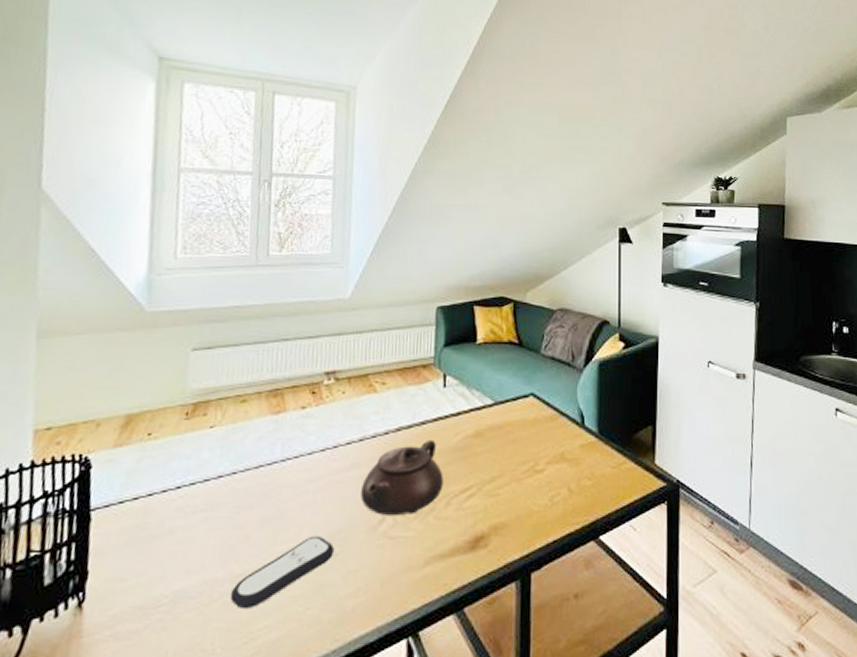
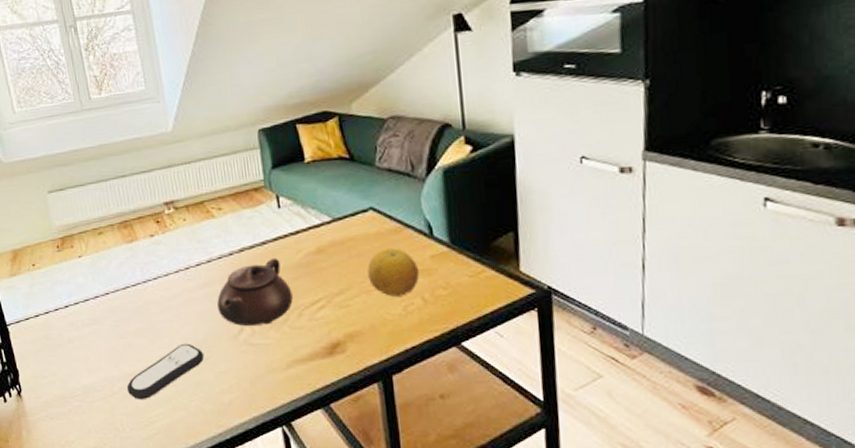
fruit: none [521,436,568,486] -> present [367,248,419,296]

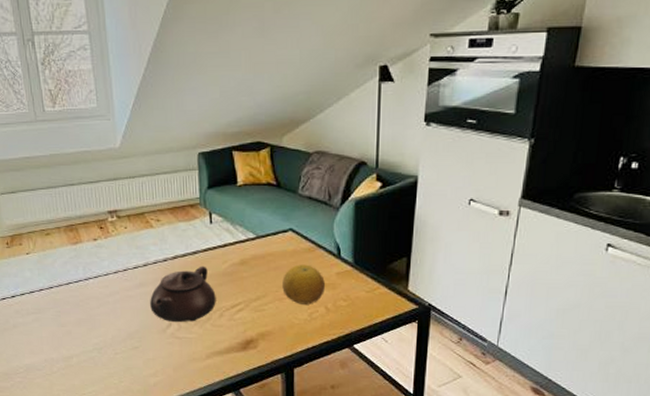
remote control: present [126,343,204,400] -> none [64,333,135,379]

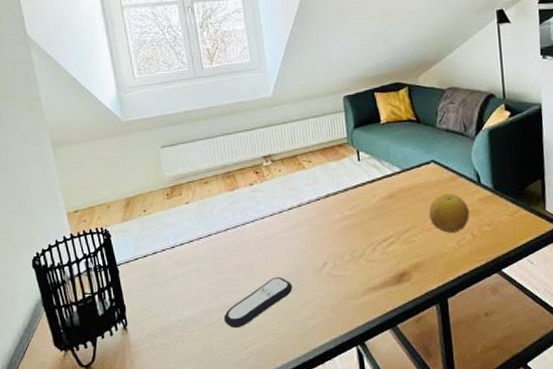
remote control: none [64,333,135,379] -> present [223,276,293,329]
teapot: present [150,266,216,323] -> none [305,202,369,261]

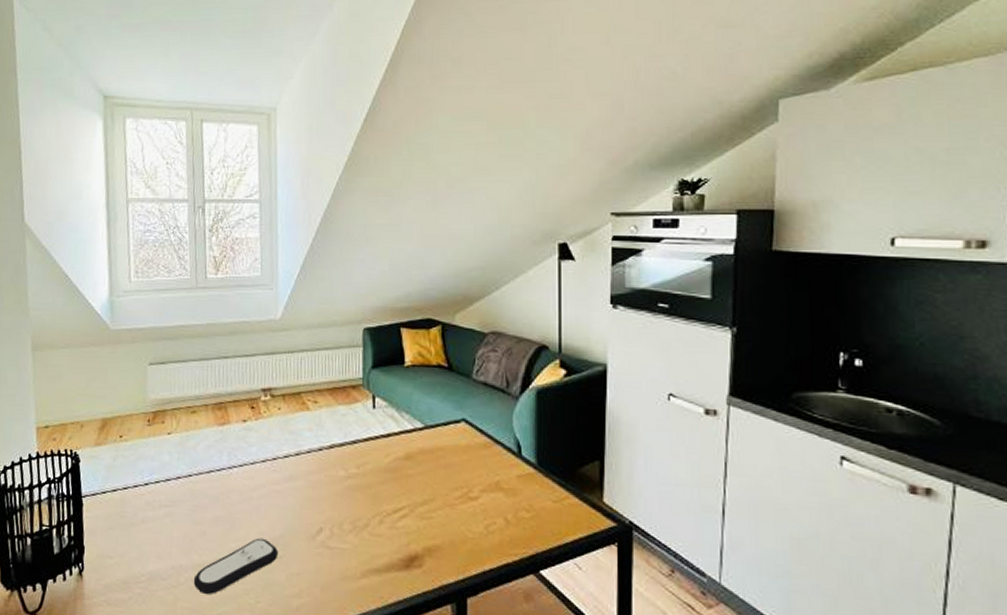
fruit: present [429,193,469,233] -> none [454,462,503,514]

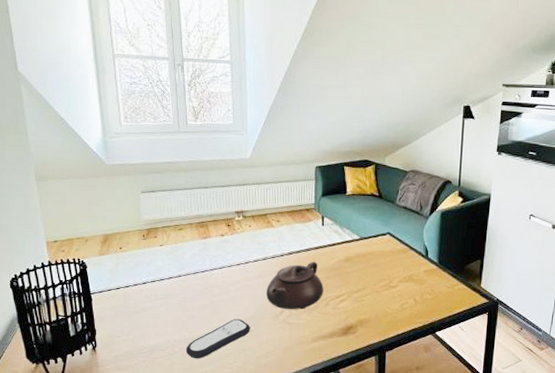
teapot: none [299,458,376,529] -> present [266,261,324,310]

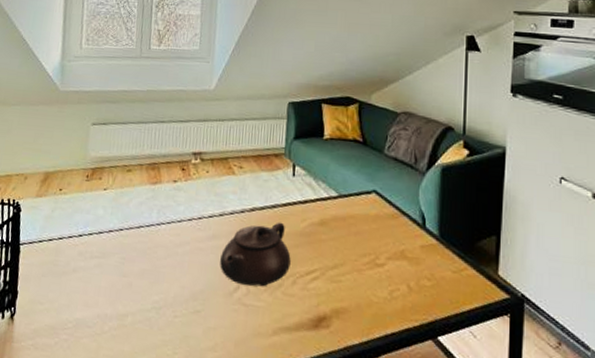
remote control: present [185,318,251,359] -> none [116,292,198,344]

